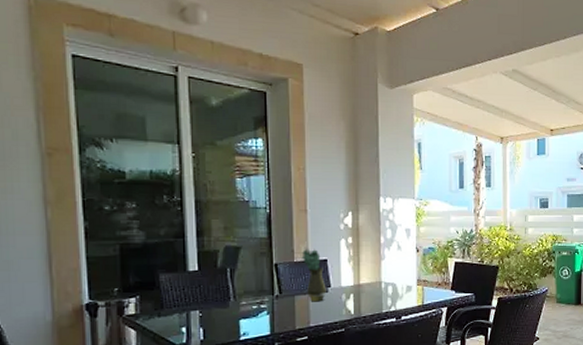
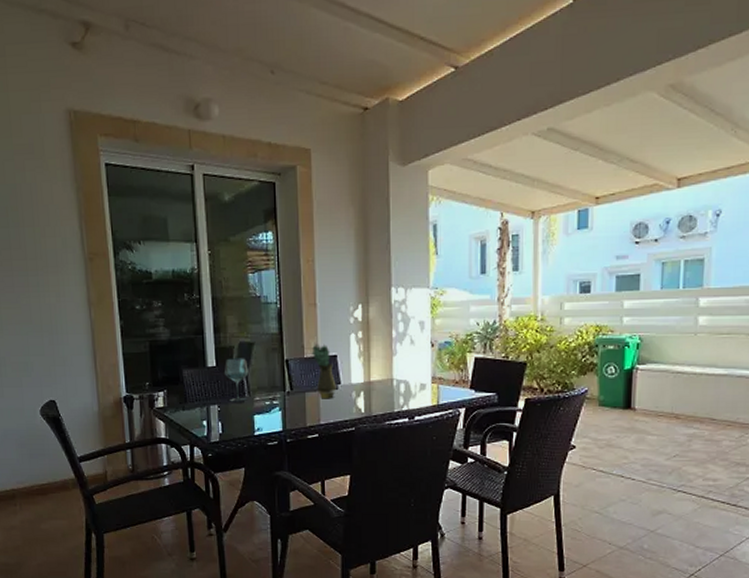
wine glass: none [207,262,235,307] -> present [223,358,249,402]

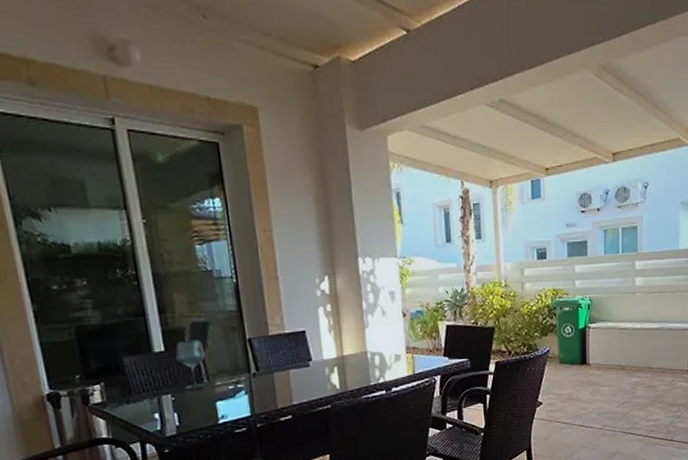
vase: present [311,342,336,399] -> none [276,318,308,378]

